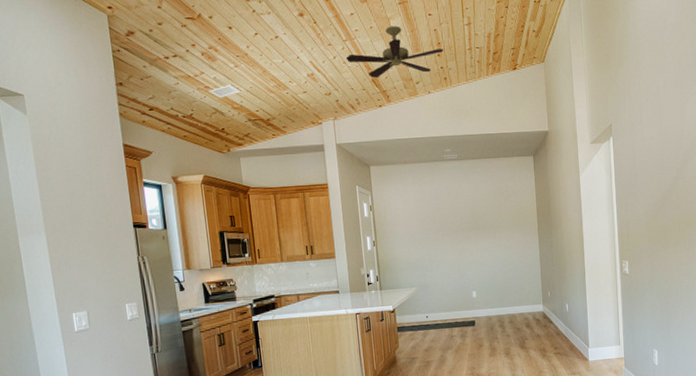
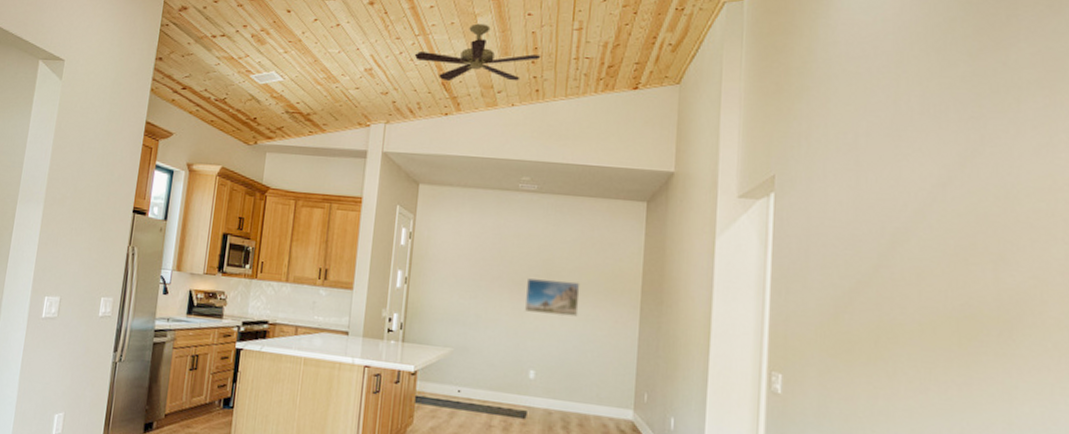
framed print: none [461,222,499,250] -> present [525,278,580,317]

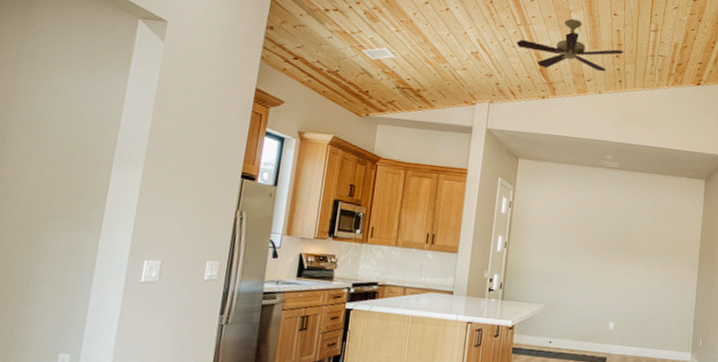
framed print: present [525,278,580,317] -> none [607,243,652,276]

